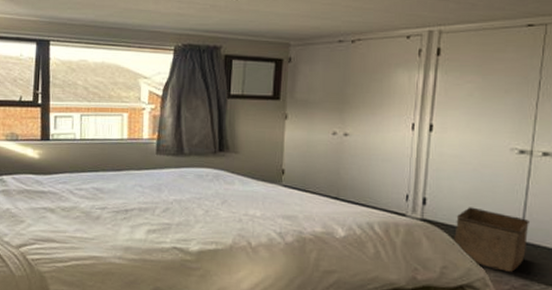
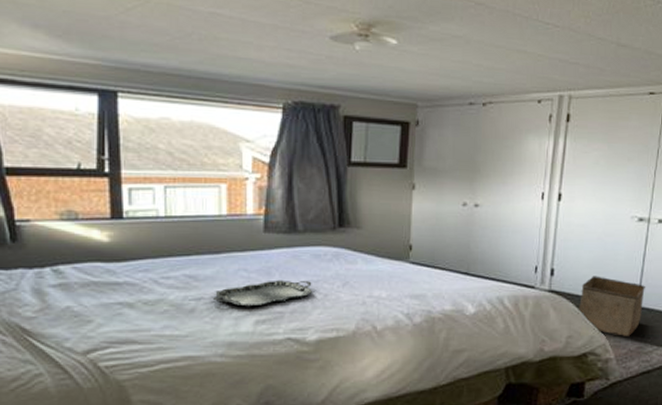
serving tray: none [114,195,196,218] -> present [213,280,313,307]

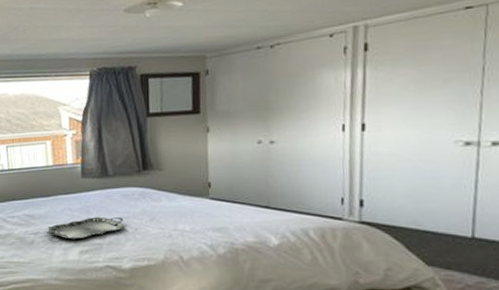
storage bin: present [578,276,646,338] -> none [396,205,483,271]

